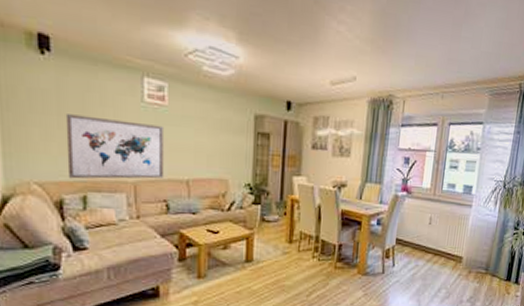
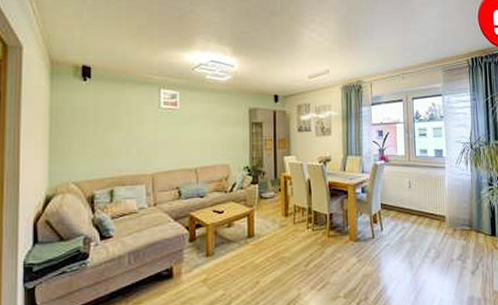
wall art: present [65,114,165,179] -> none [99,124,177,176]

